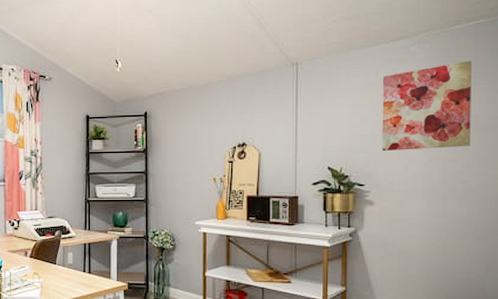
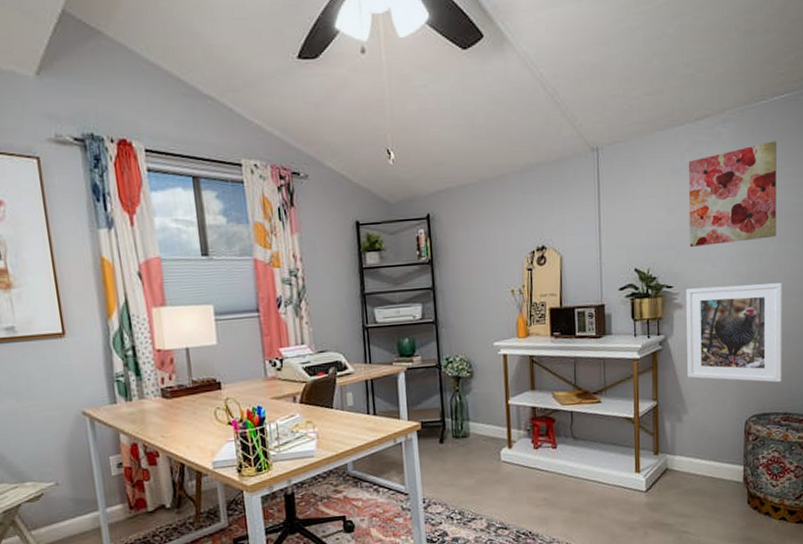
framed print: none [377,187,476,281] -> present [686,283,782,383]

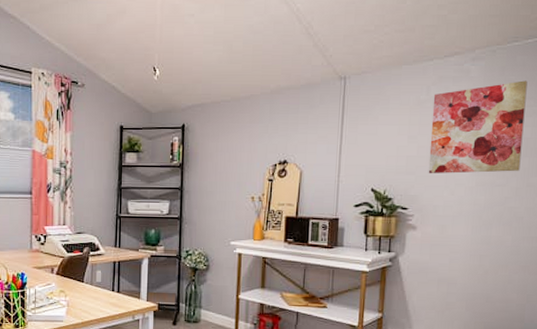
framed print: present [686,283,782,383] -> none [415,212,522,311]

